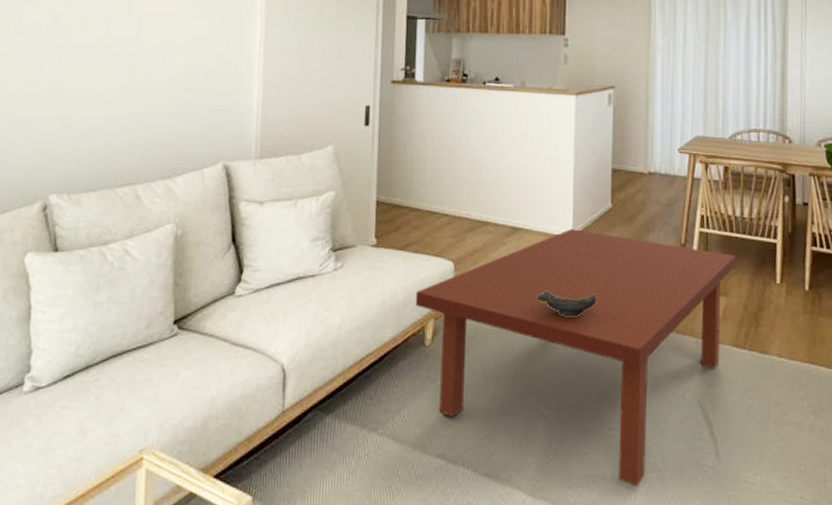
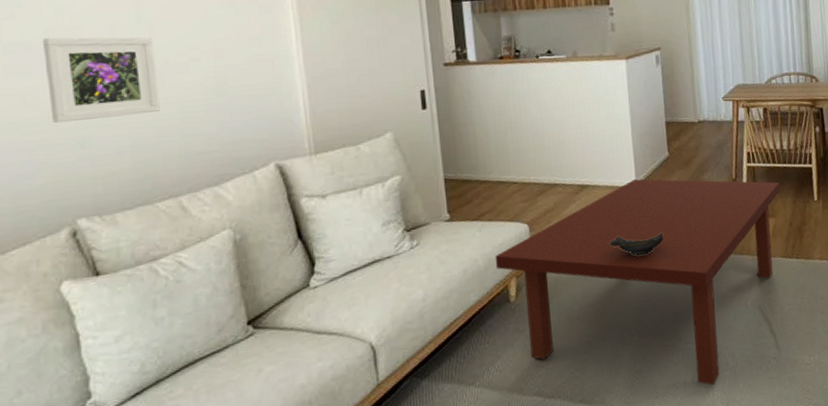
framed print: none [46,23,139,102] -> present [42,37,160,124]

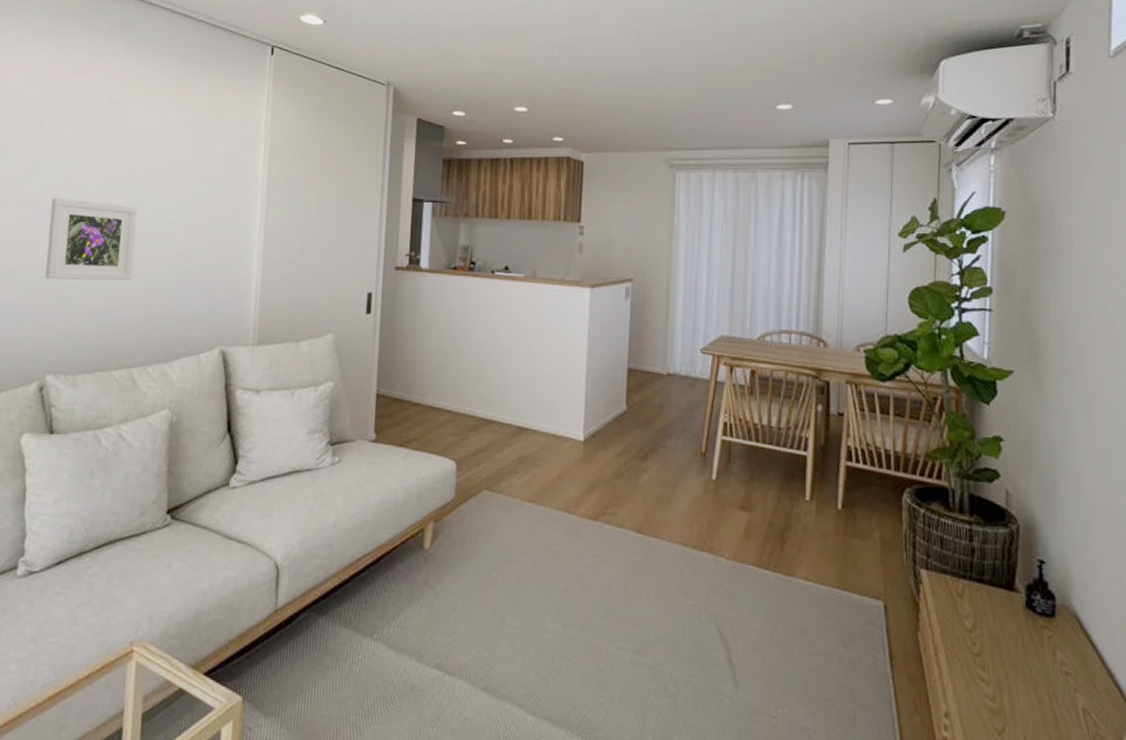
coffee table: present [495,179,780,385] -> none [414,431,761,711]
ceramic bowl: present [609,232,664,256] -> none [543,496,608,526]

